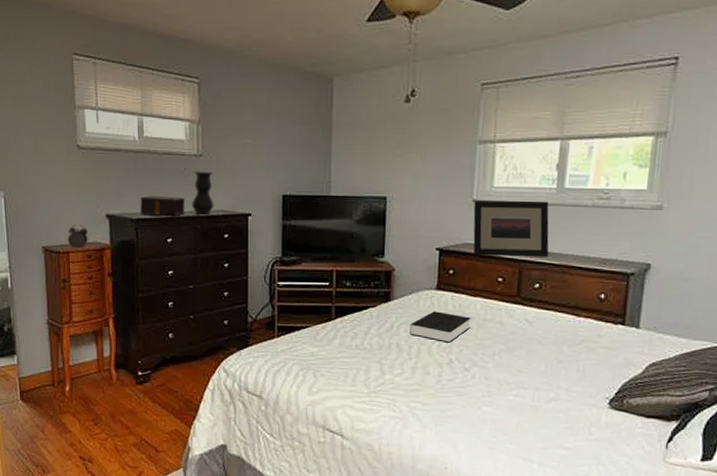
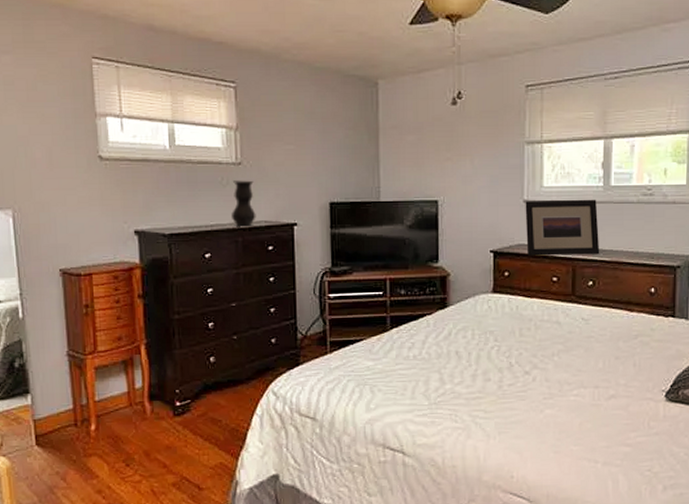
alarm clock: present [67,224,88,250] -> none [89,243,114,271]
jewelry box: present [140,195,185,217] -> none [173,208,224,231]
booklet: present [410,311,471,343] -> none [468,315,529,347]

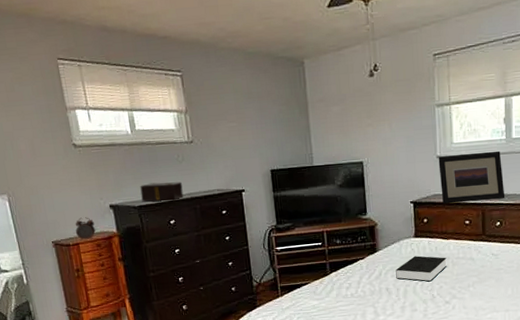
alarm clock: none [89,243,114,271] -> present [75,217,96,241]
jewelry box: none [173,208,224,231] -> present [140,182,184,202]
vase: present [230,180,256,227] -> none [187,155,210,196]
booklet: none [468,315,529,347] -> present [396,255,447,282]

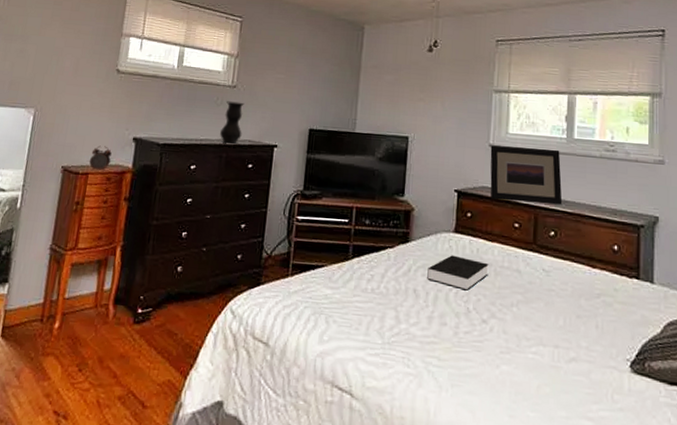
jewelry box: present [140,182,184,202] -> none [168,121,214,145]
vase: none [187,155,210,196] -> present [219,101,244,145]

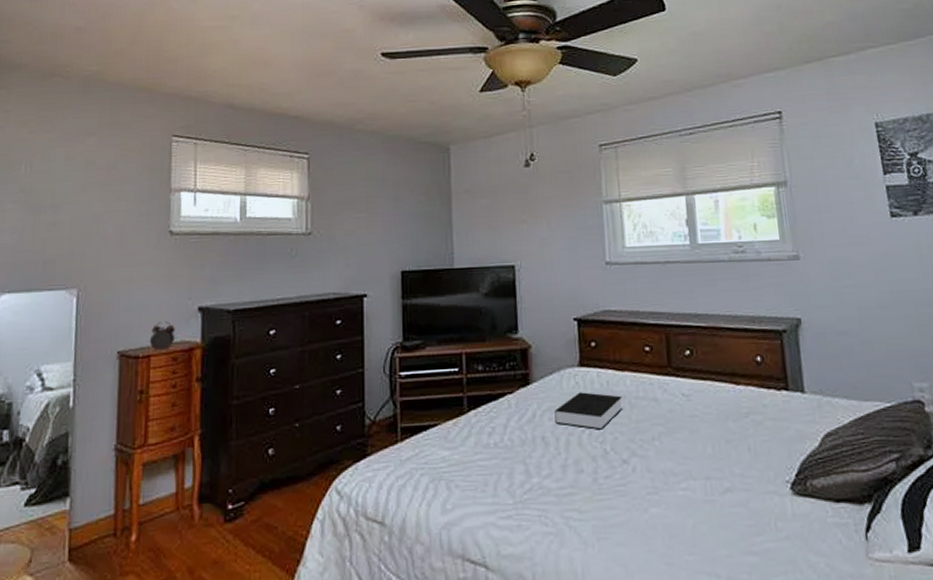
vase: present [219,101,244,145] -> none [298,250,325,301]
picture frame: present [490,145,563,205] -> none [607,258,695,323]

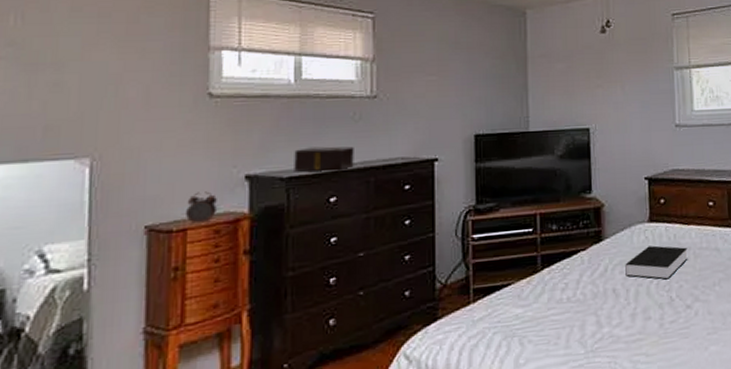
jewelry box: none [239,281,291,306] -> present [294,146,354,172]

